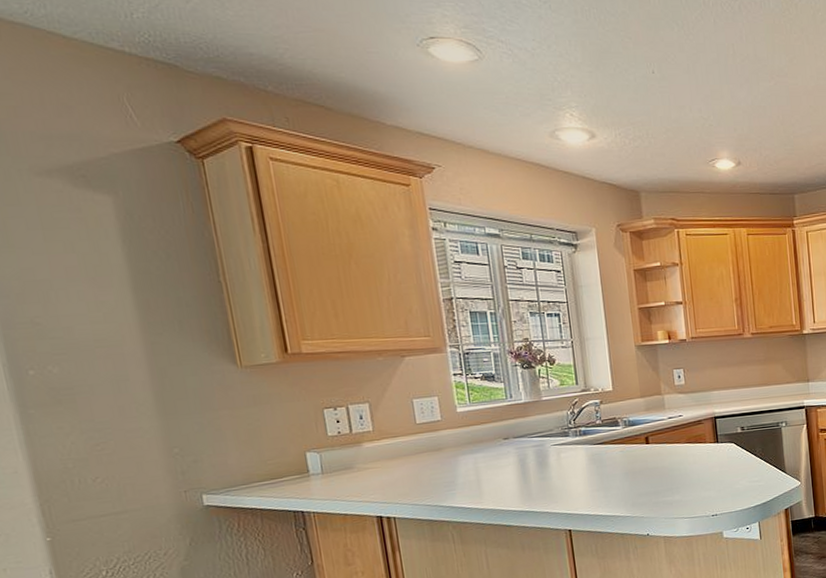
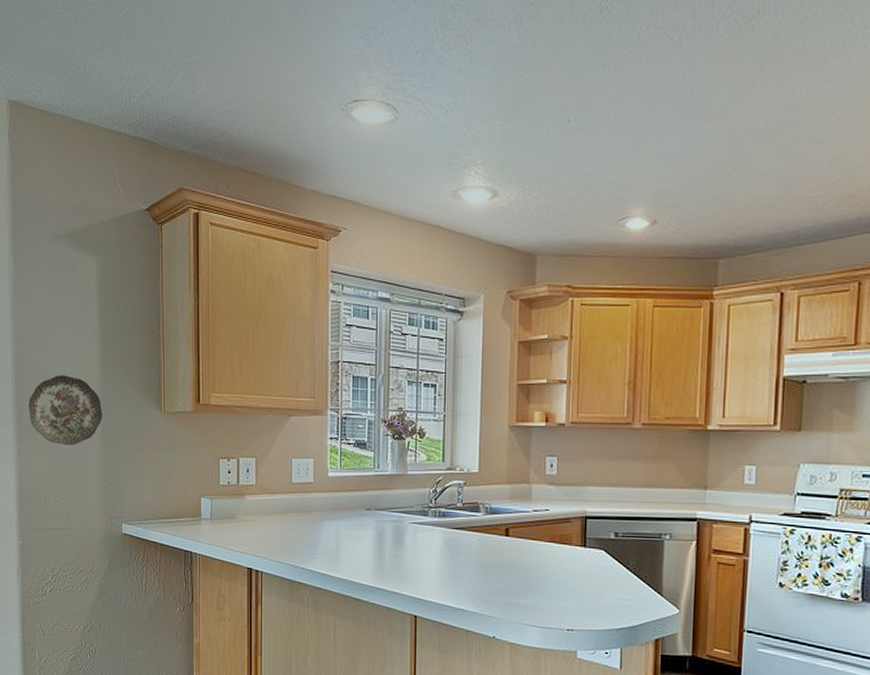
decorative plate: none [31,335,153,417] -> present [28,375,102,446]

